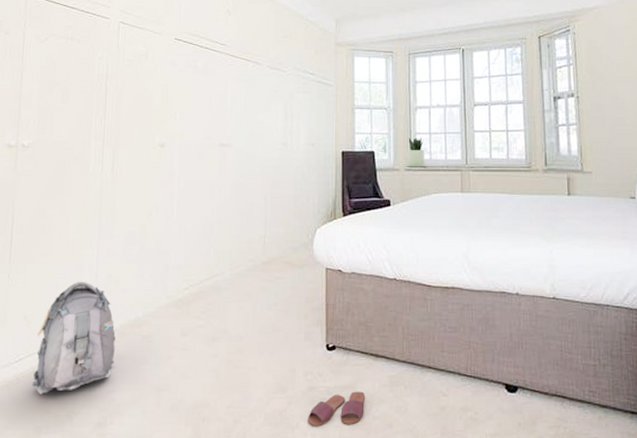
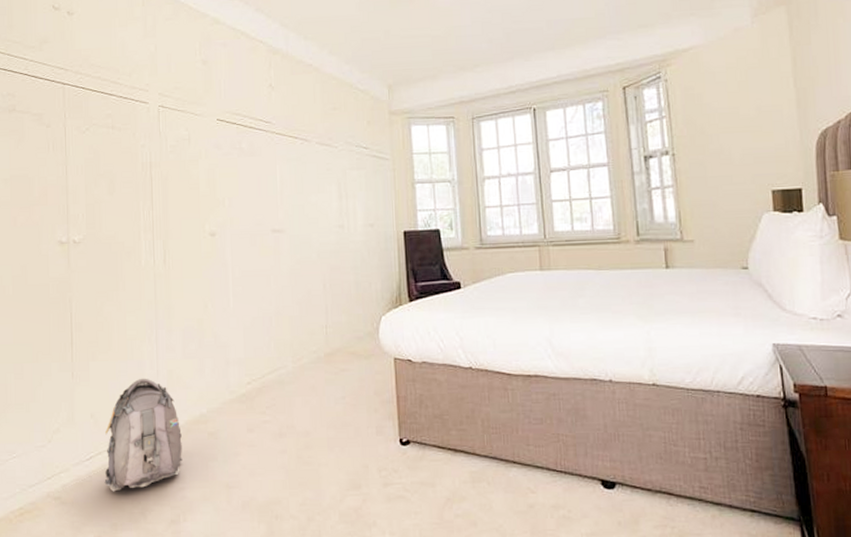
slippers: present [308,391,365,427] -> none [385,488,445,525]
planter: present [407,137,426,167] -> none [476,211,499,245]

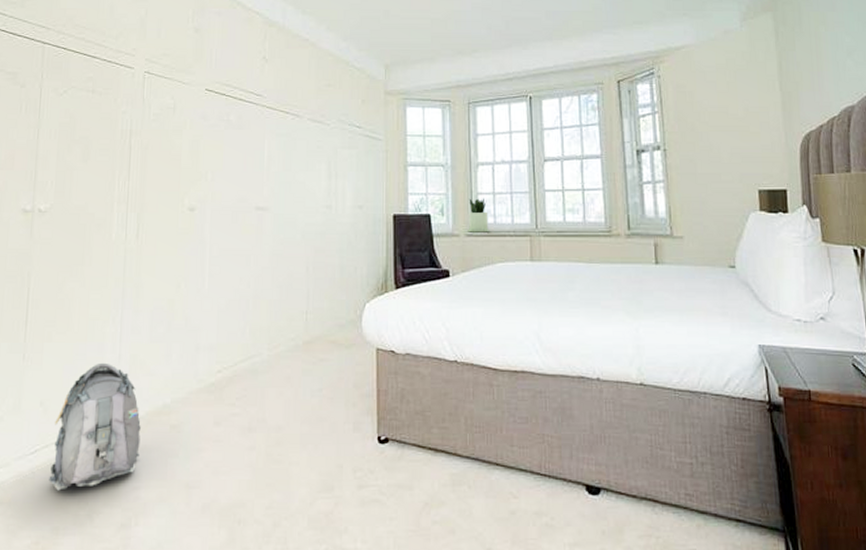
planter: none [476,211,499,245] -> present [468,198,490,233]

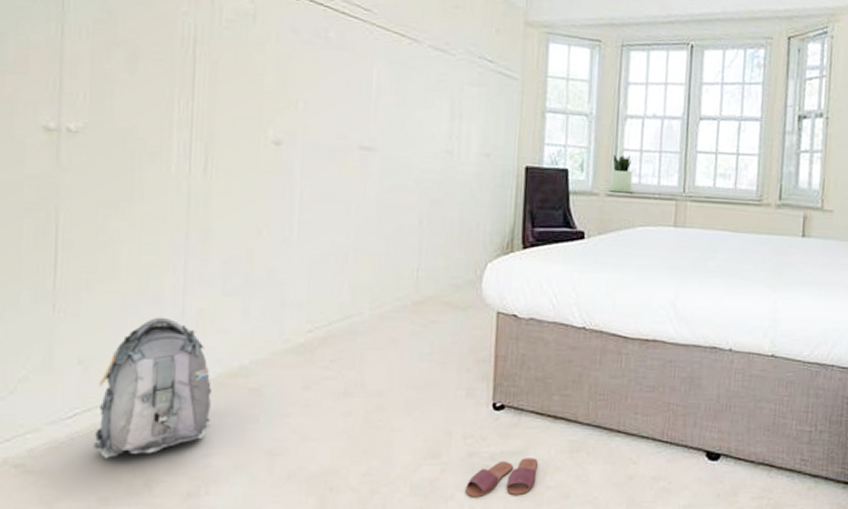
slippers: none [357,491,422,532] -> present [465,458,538,498]

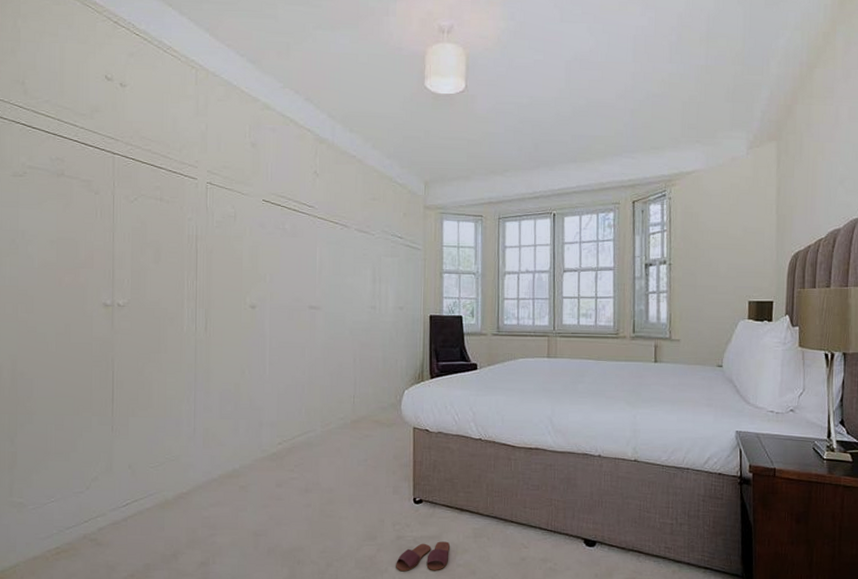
backpack: present [93,317,212,460] -> none [139,434,215,537]
planter: present [608,154,633,194] -> none [494,303,513,333]

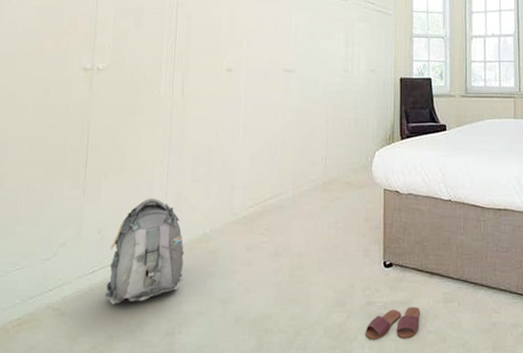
backpack: none [139,434,215,537] -> present [105,198,184,306]

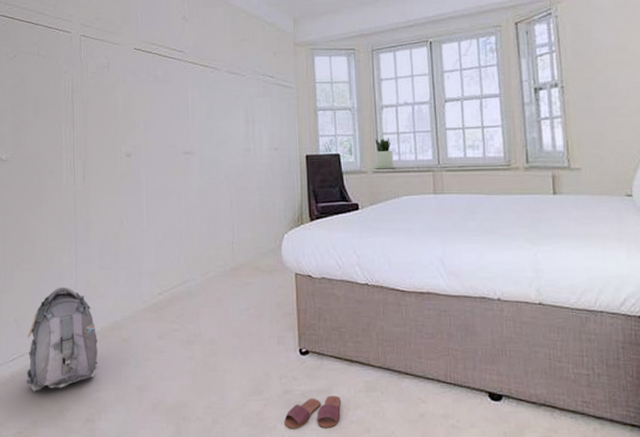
planter: none [462,65,481,94] -> present [374,138,395,169]

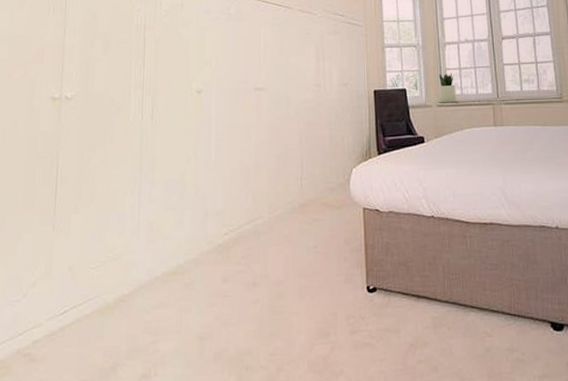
backpack: present [26,287,99,393] -> none [77,230,158,348]
slippers: present [284,396,341,429] -> none [351,334,408,373]

